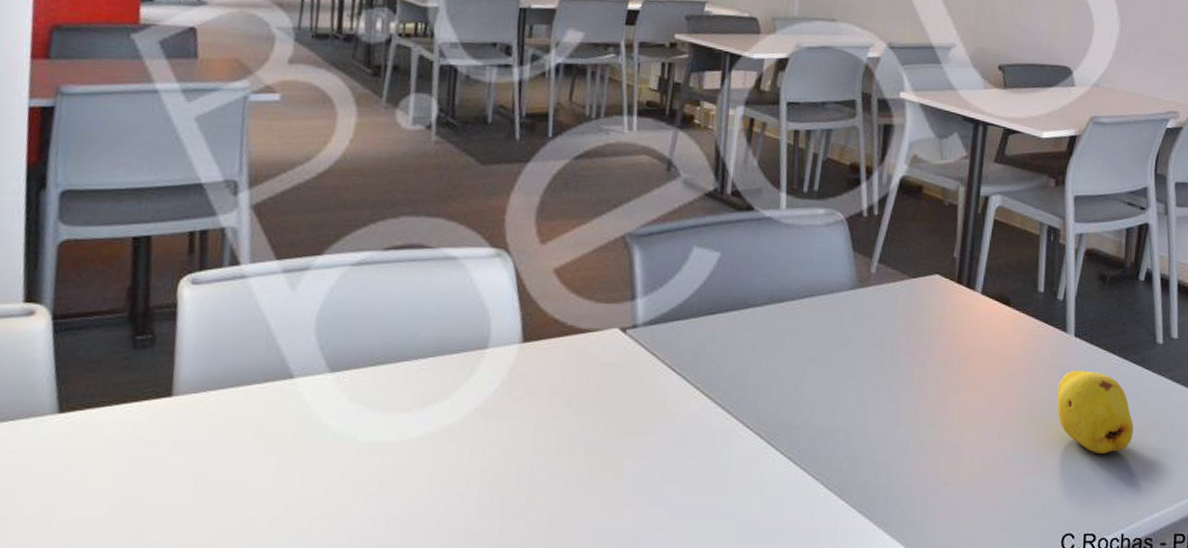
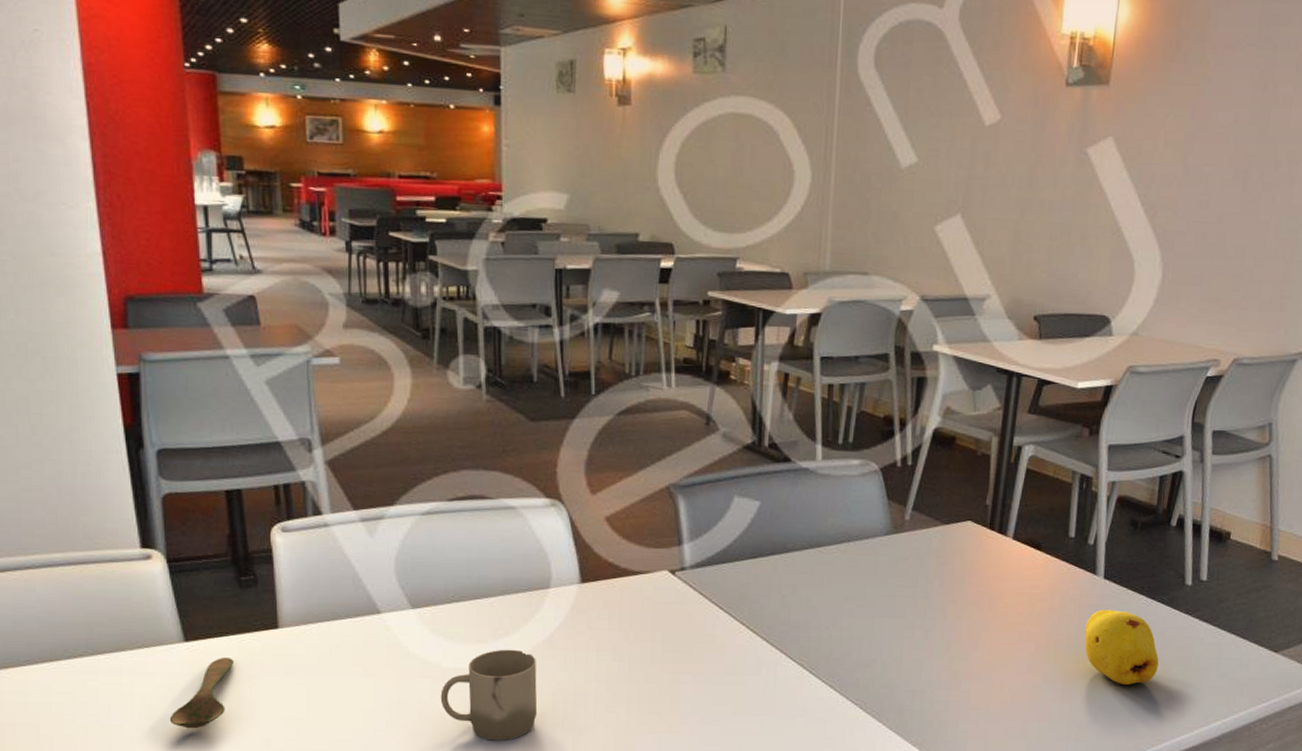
spoon: none [24,432,114,520] -> present [169,658,234,729]
cup: none [351,419,466,529] -> present [440,649,538,741]

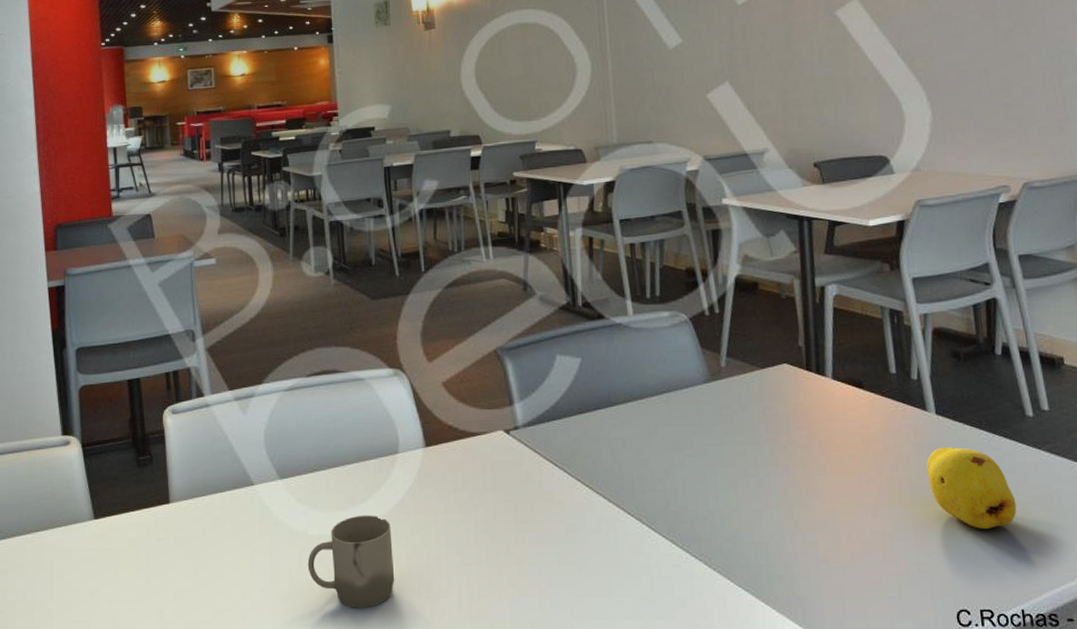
spoon: present [169,658,234,729] -> none [81,533,133,603]

